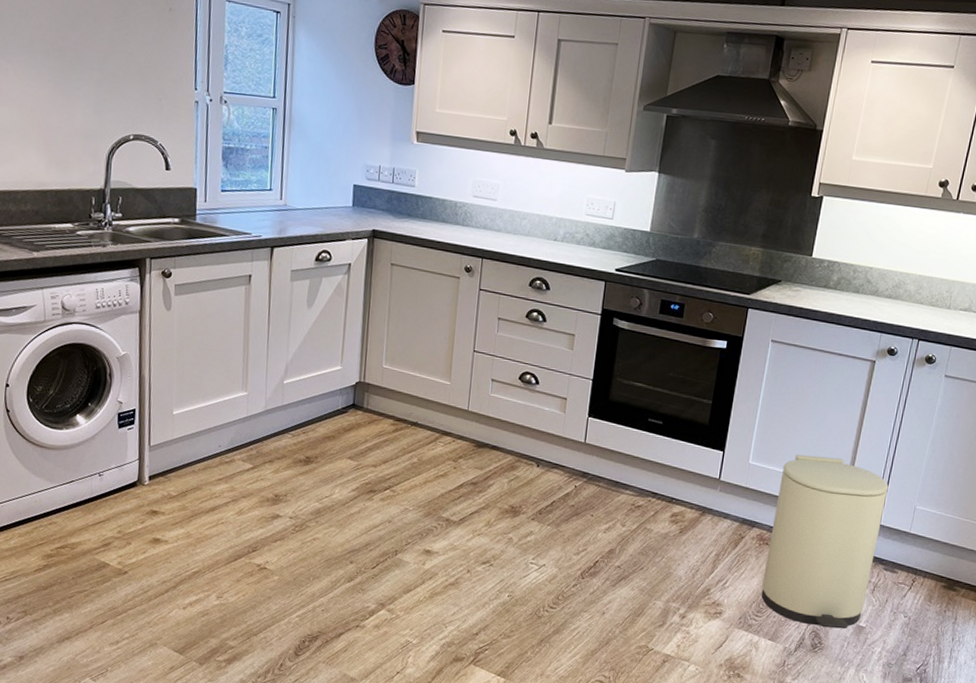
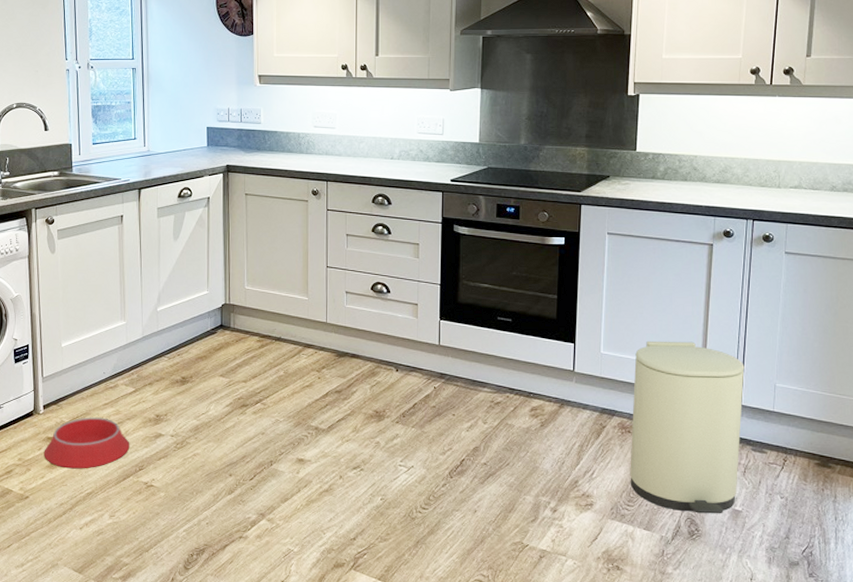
pet bowl: none [147,492,244,547] -> present [44,417,130,469]

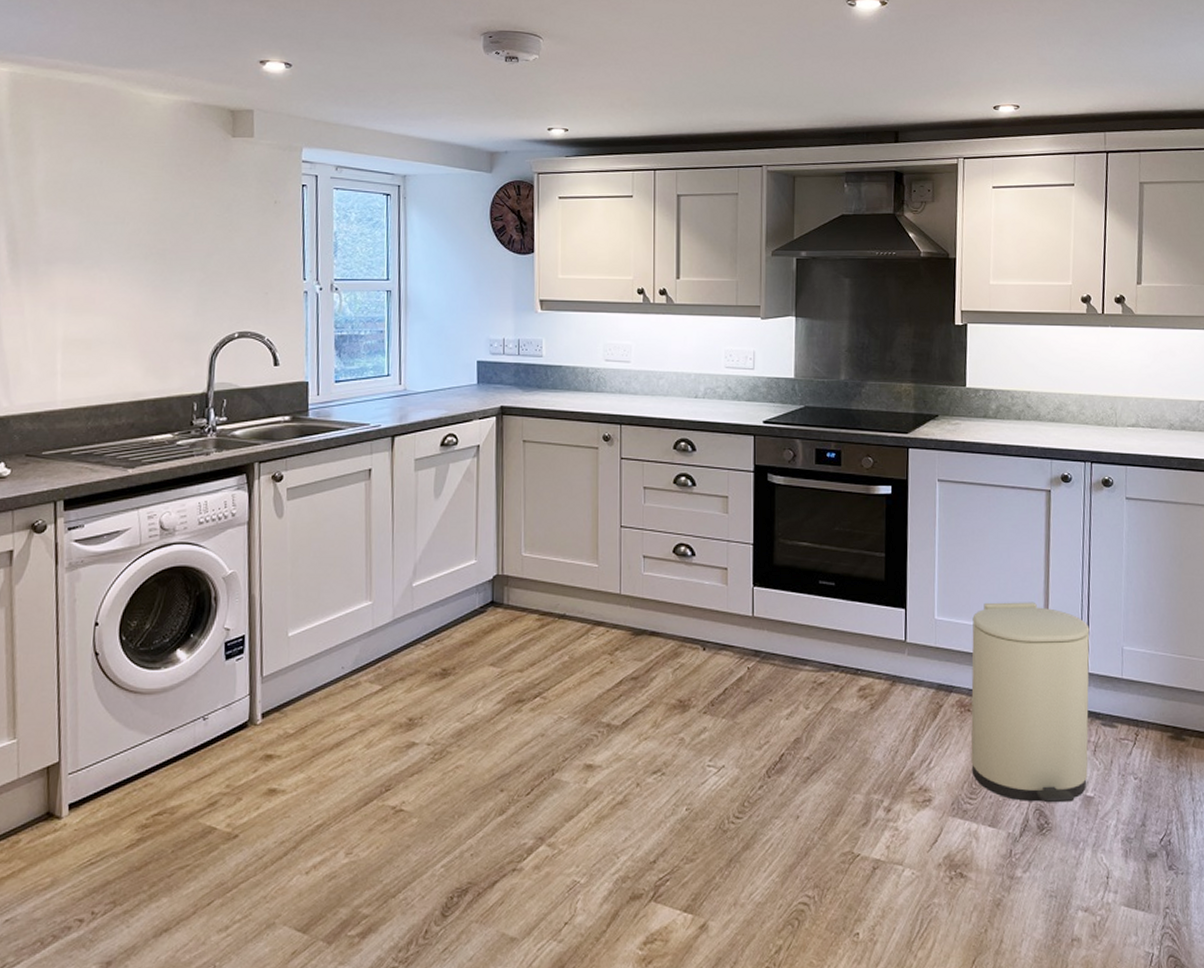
pet bowl: present [44,417,130,469] -> none [260,725,374,795]

